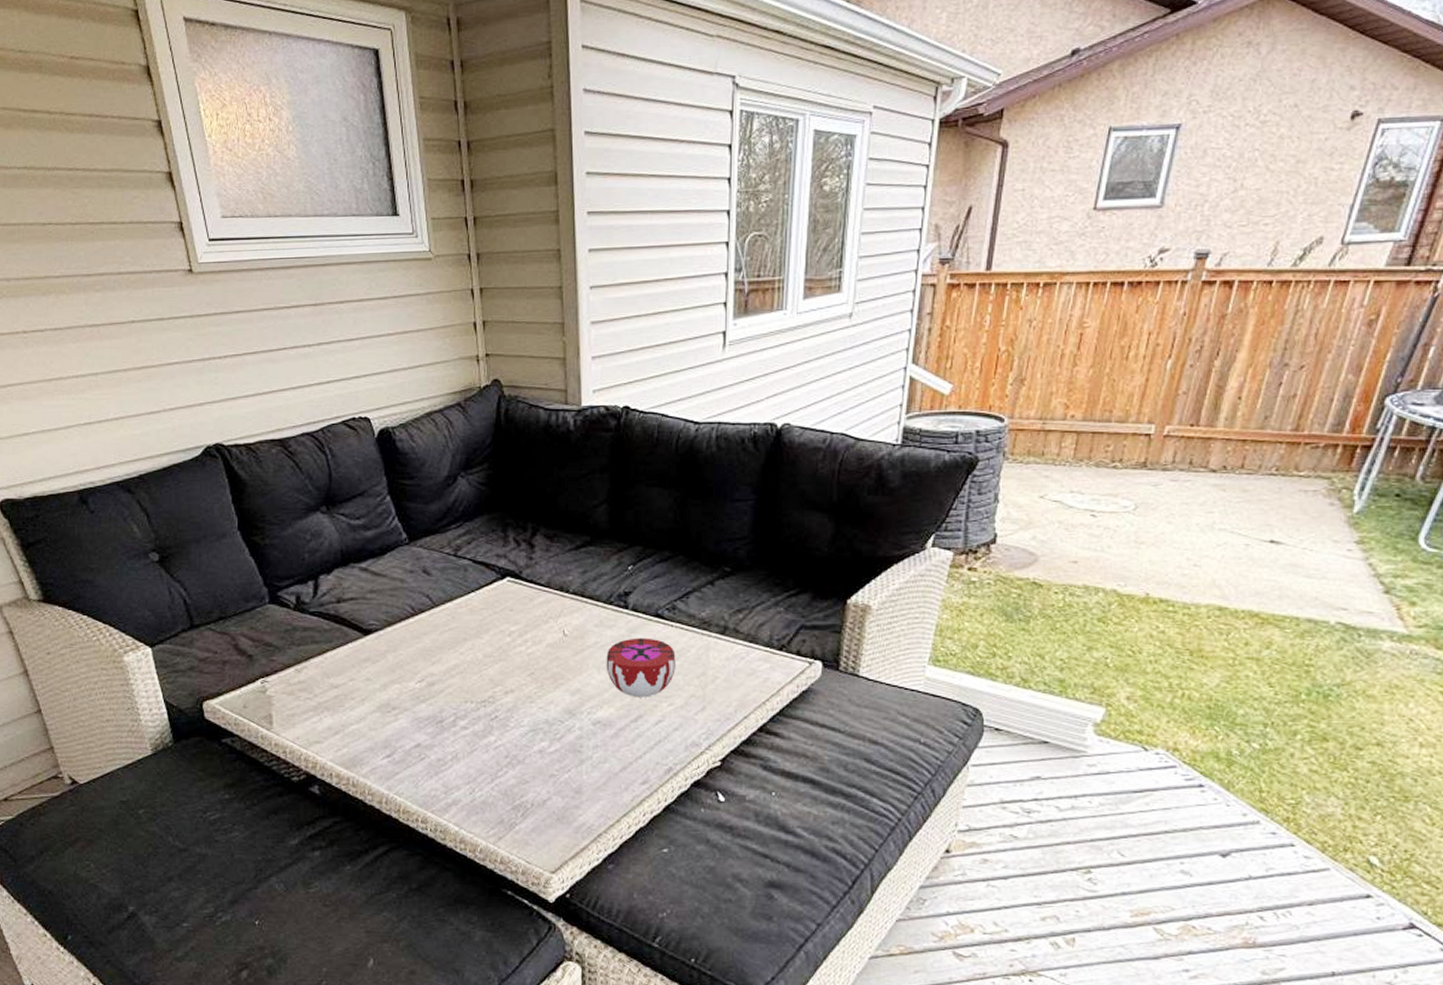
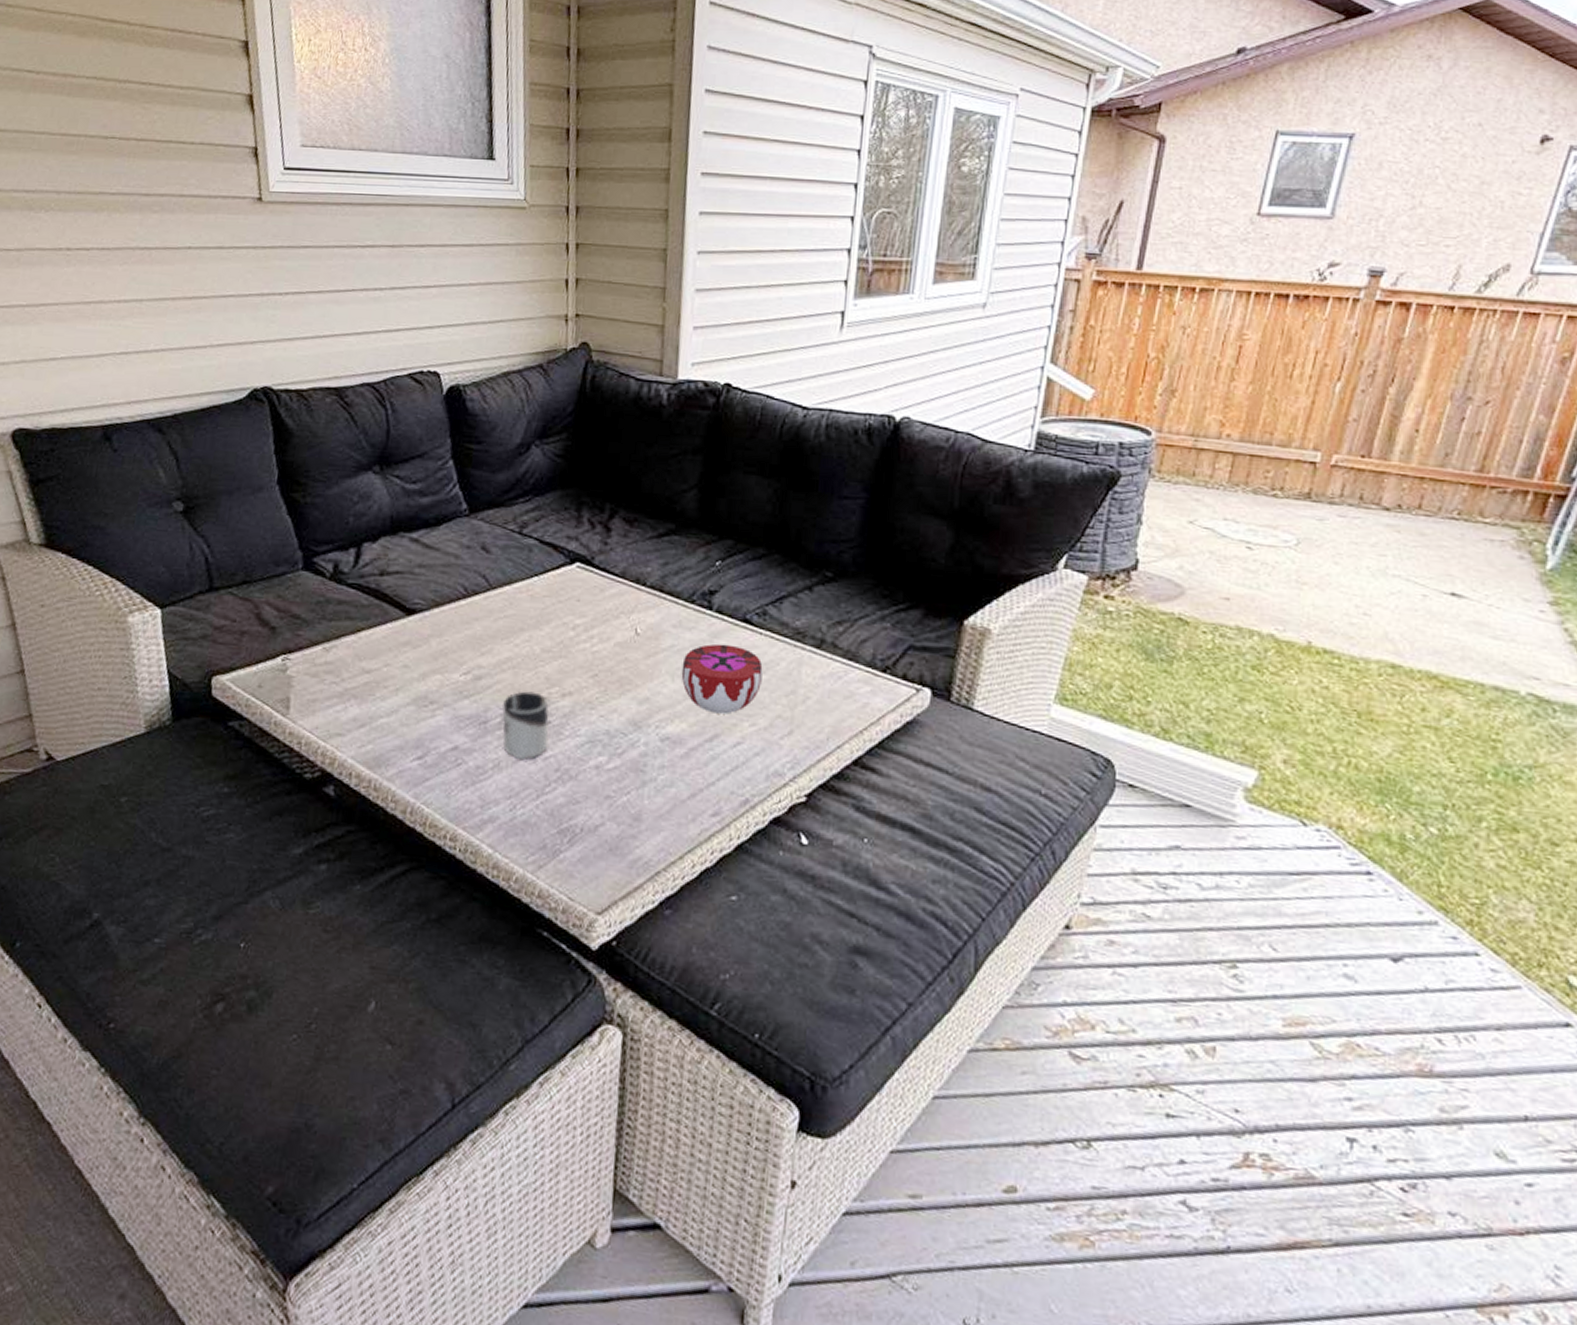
cup: none [455,692,497,750] -> present [502,691,549,759]

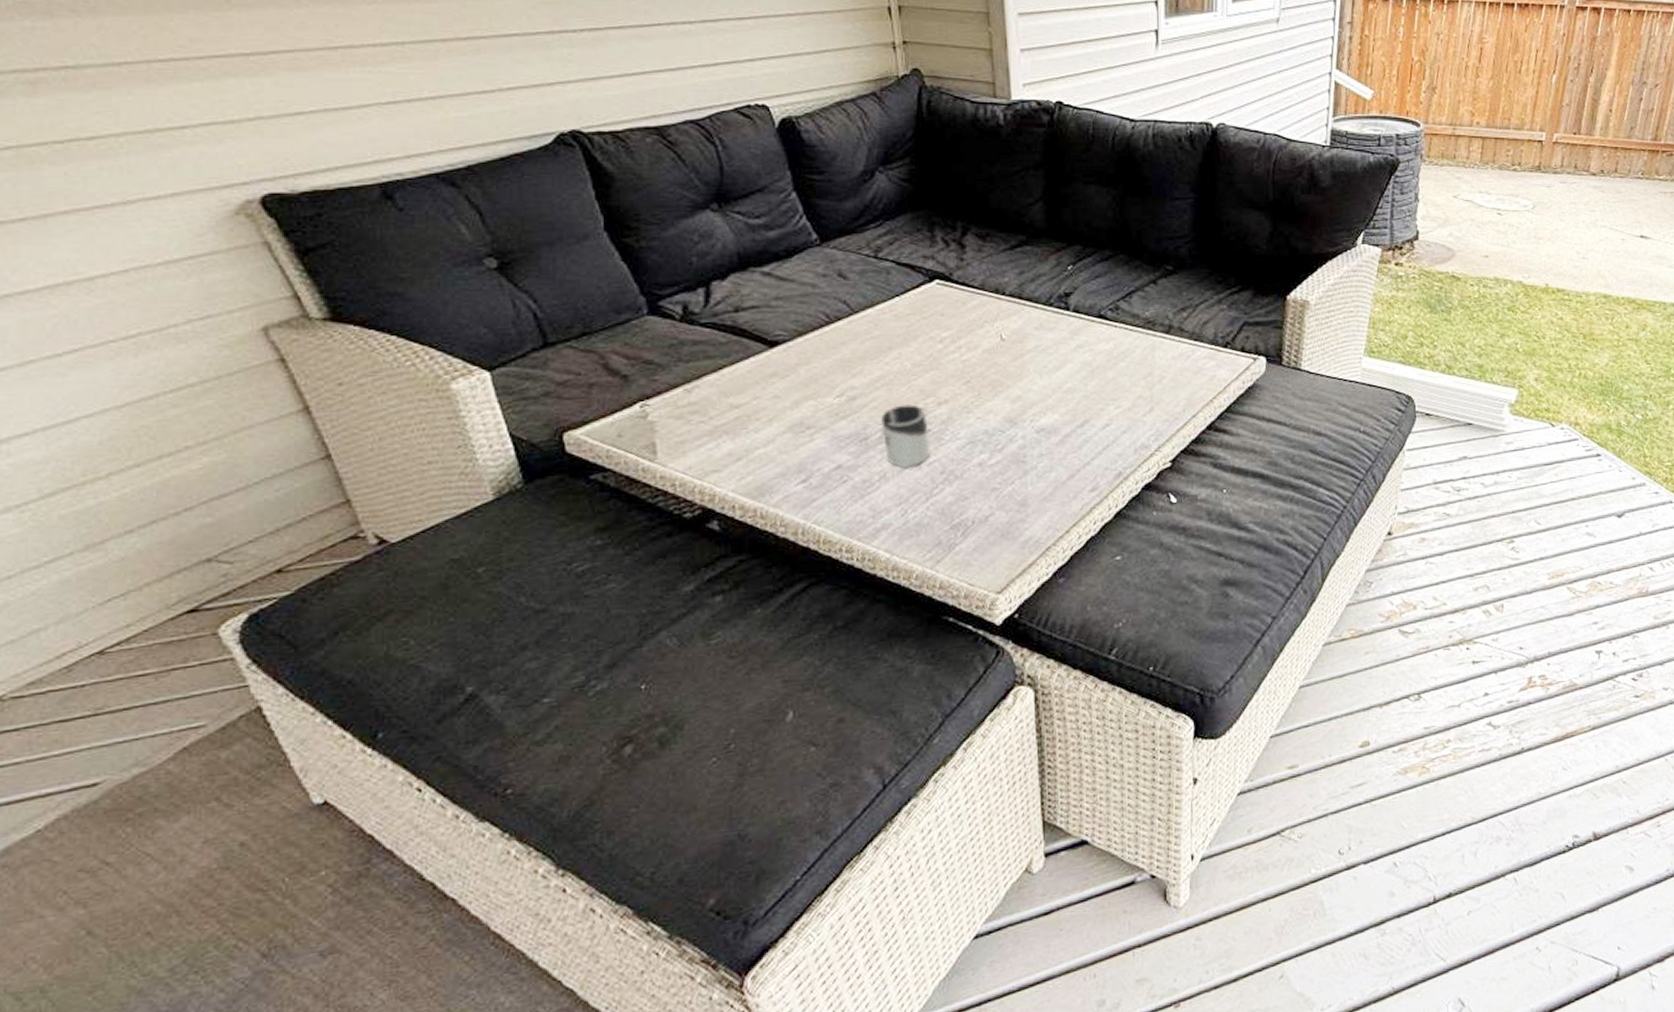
decorative bowl: present [681,644,763,714] -> none [1048,339,1121,402]

